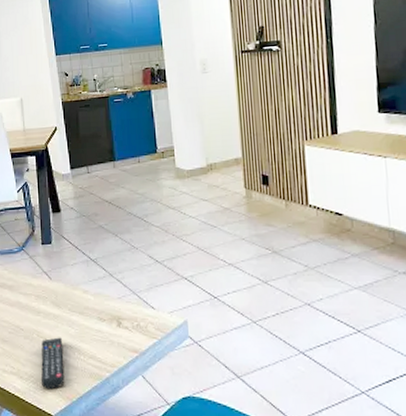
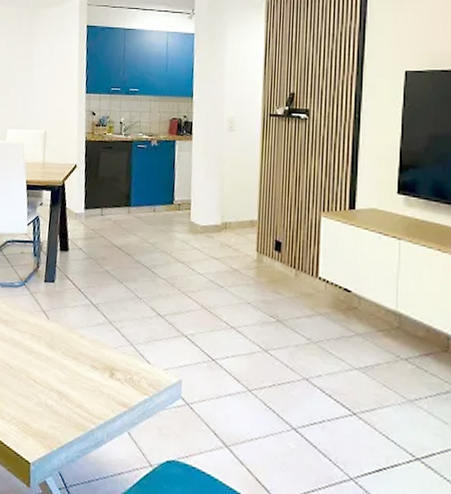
remote control: present [41,337,65,390] -> none [23,380,51,435]

